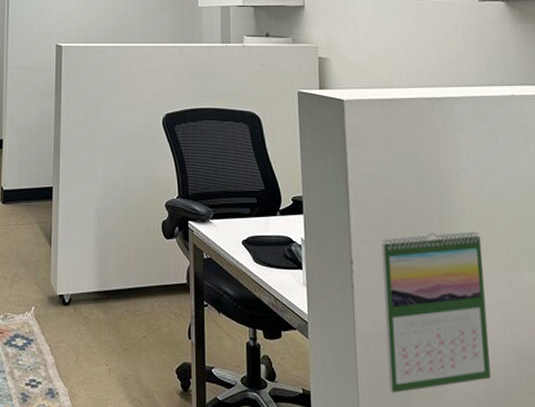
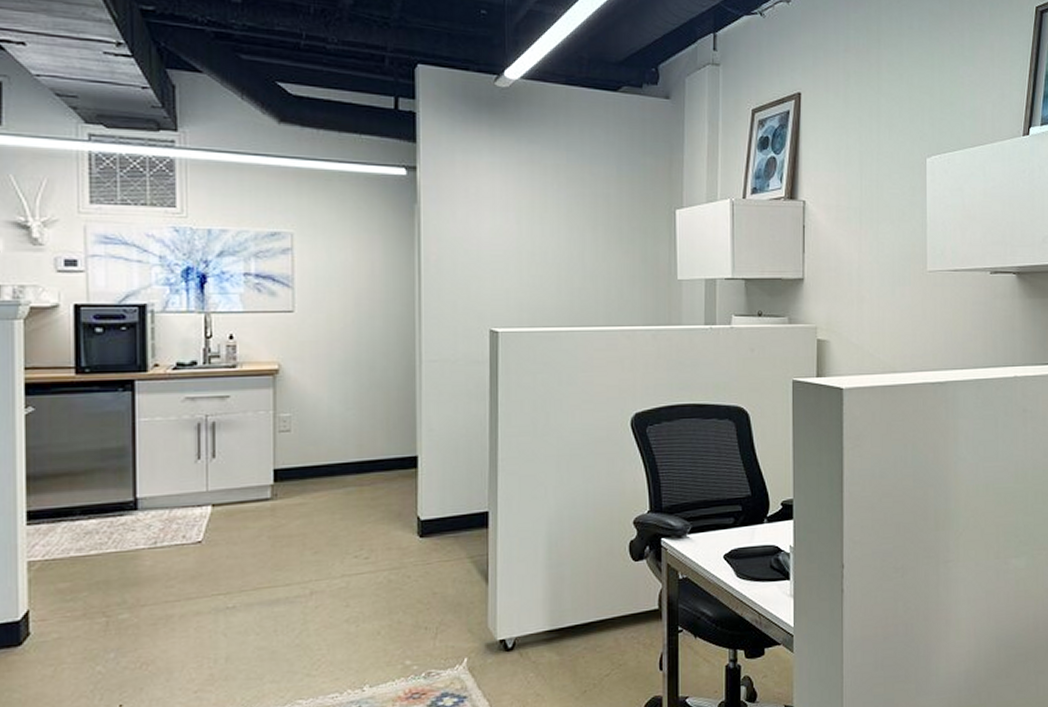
calendar: present [381,231,491,393] -> none [874,522,974,696]

